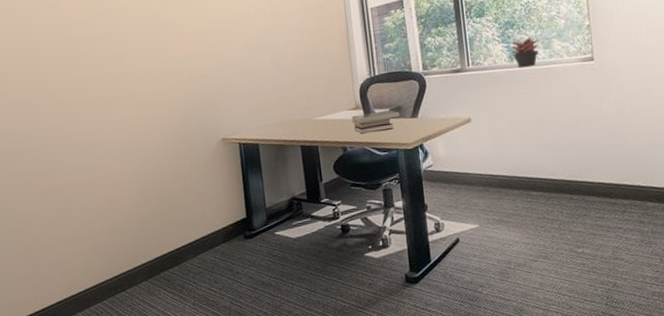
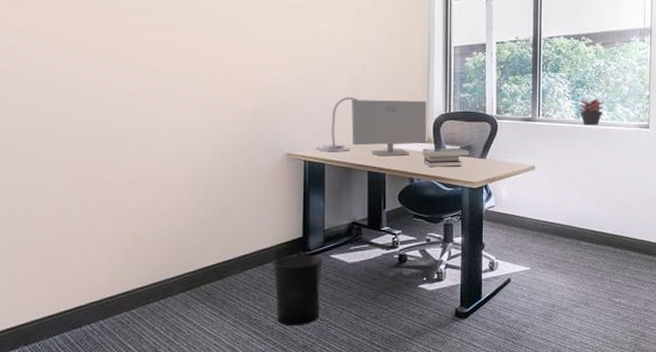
waste bin: none [221,234,272,304] -> present [272,255,324,325]
table lamp: none [248,74,282,133] -> present [315,96,358,152]
computer monitor: none [276,67,355,130] -> present [352,100,427,157]

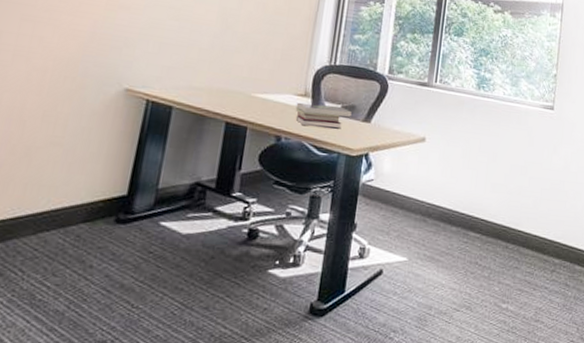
waste bin: present [272,255,324,325] -> none [71,218,151,312]
table lamp: present [315,96,358,152] -> none [164,30,227,95]
computer monitor: present [352,100,427,157] -> none [212,35,310,109]
succulent plant: present [579,98,605,126] -> none [480,69,509,101]

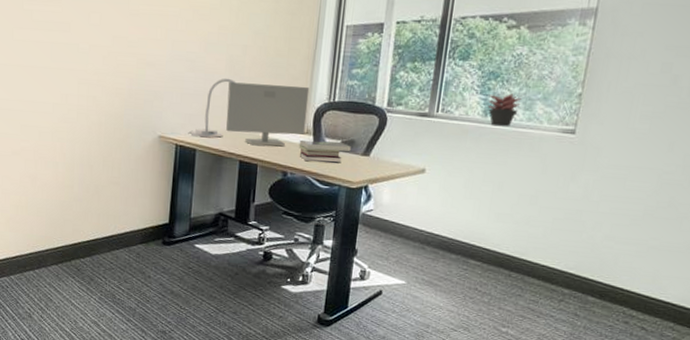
table lamp: none [164,30,227,95] -> present [188,78,235,138]
computer monitor: none [212,35,310,109] -> present [226,82,310,147]
succulent plant: none [480,69,509,101] -> present [487,93,522,127]

